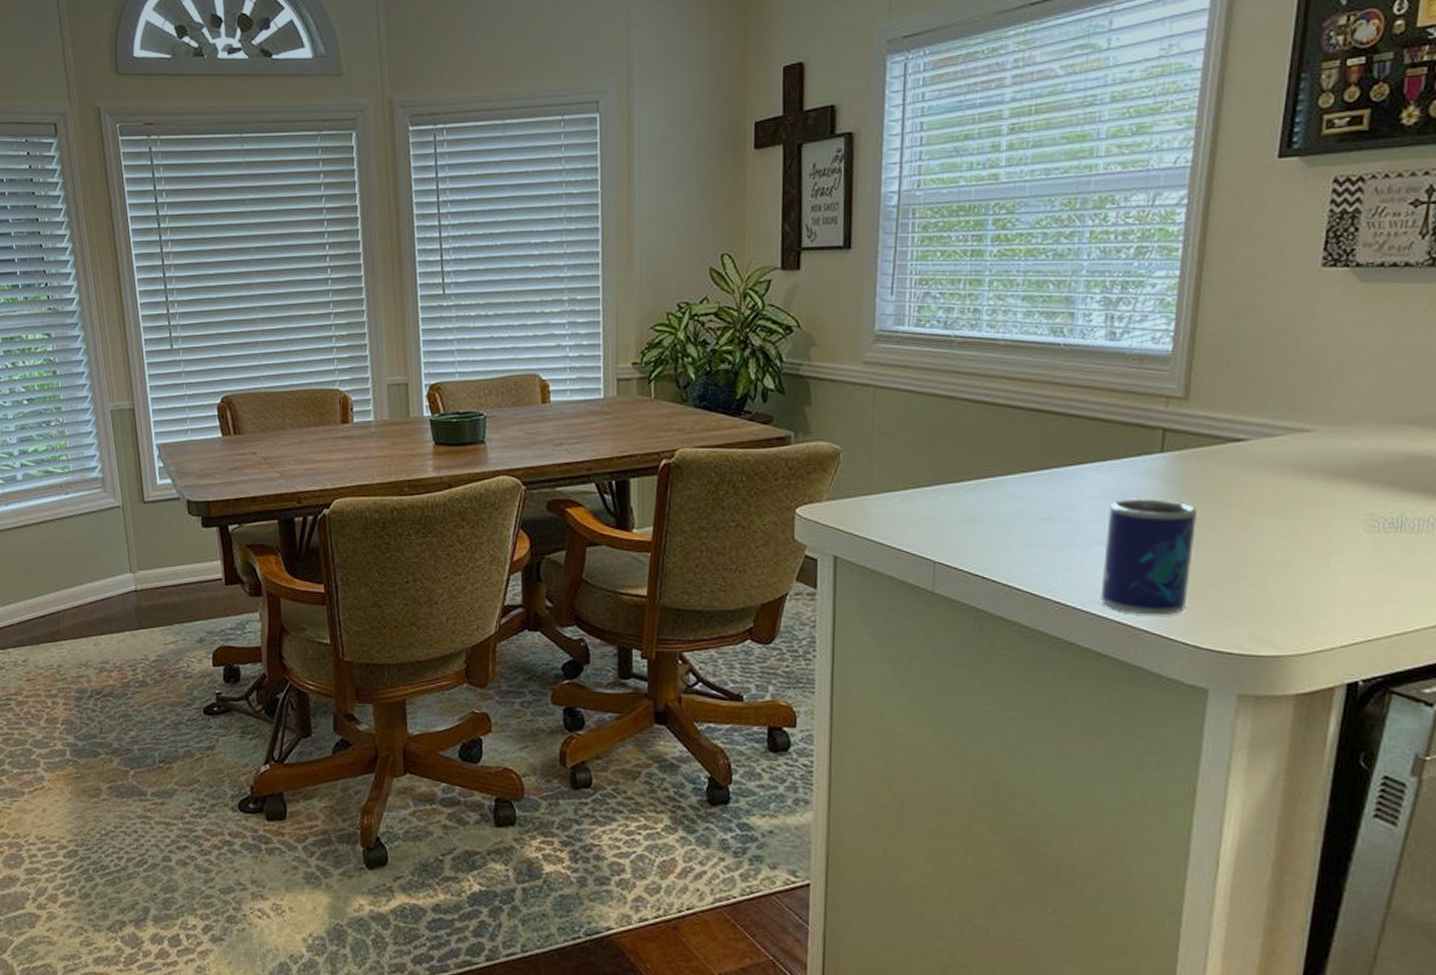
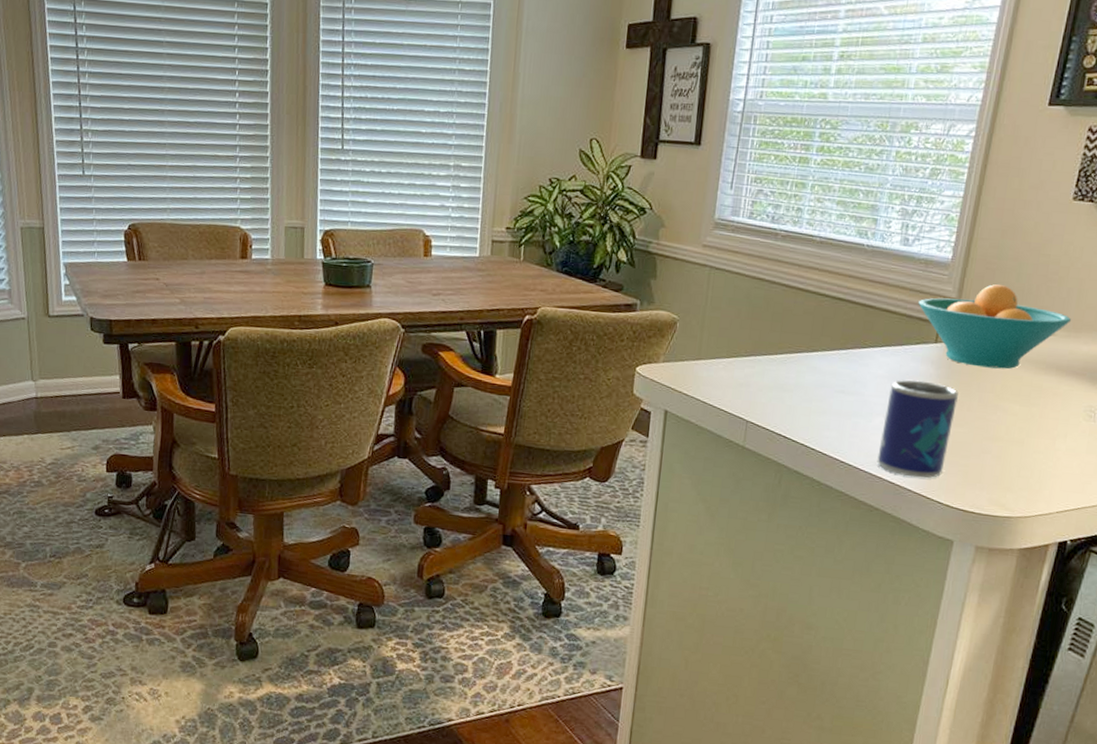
fruit bowl: none [1135,377,1336,477] -> present [918,284,1072,369]

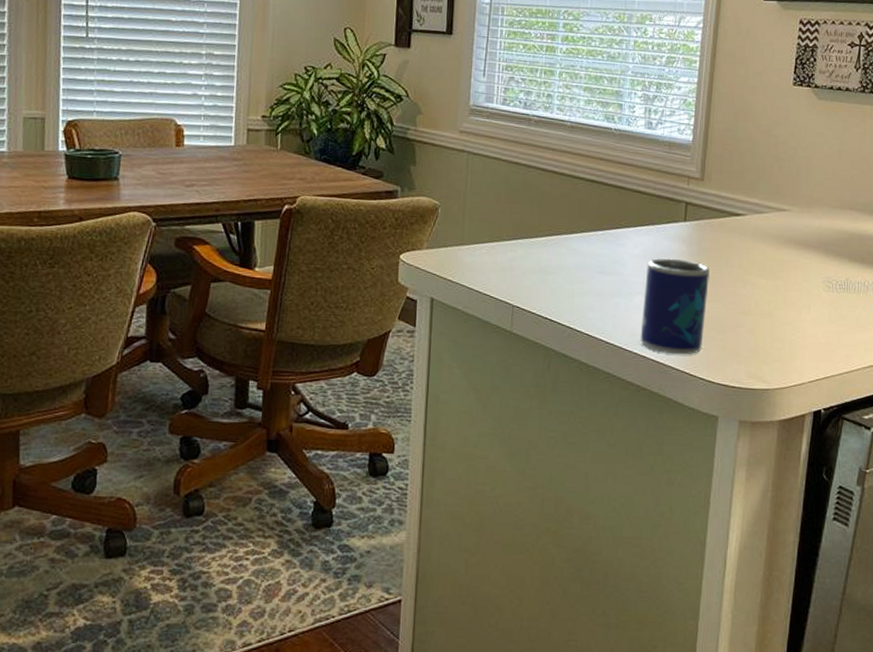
fruit bowl: present [918,284,1072,369] -> none [666,164,804,245]

